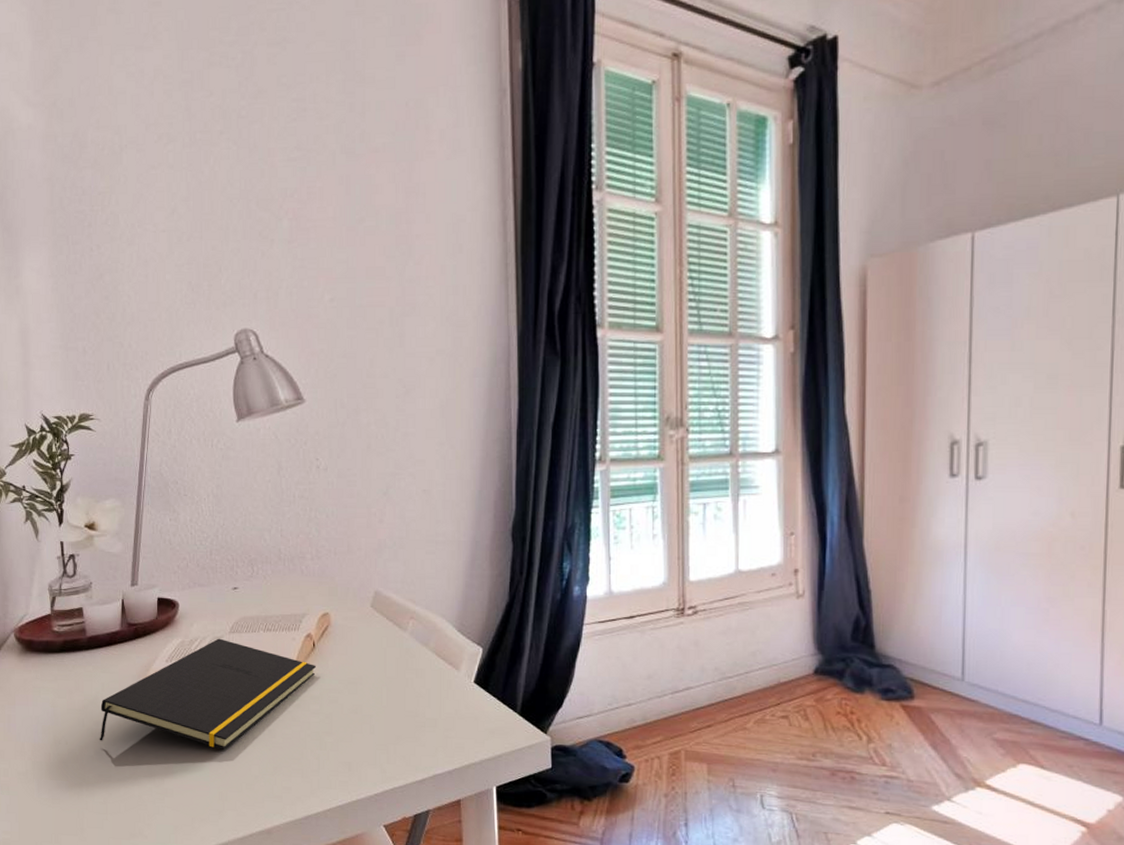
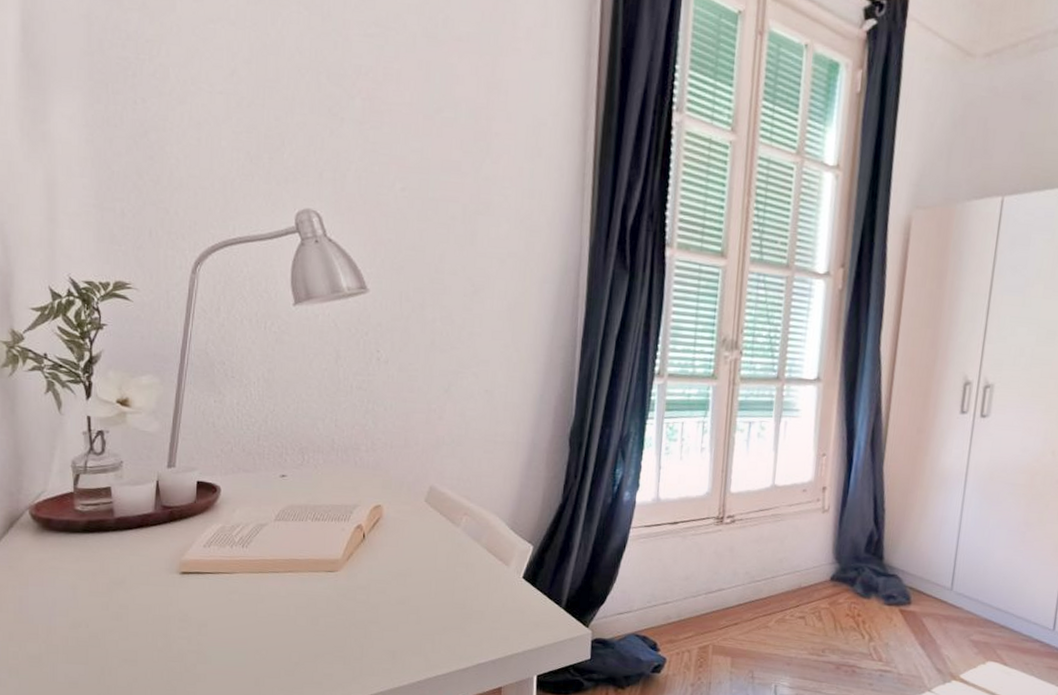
notepad: present [99,638,316,750] -> none [125,525,365,636]

